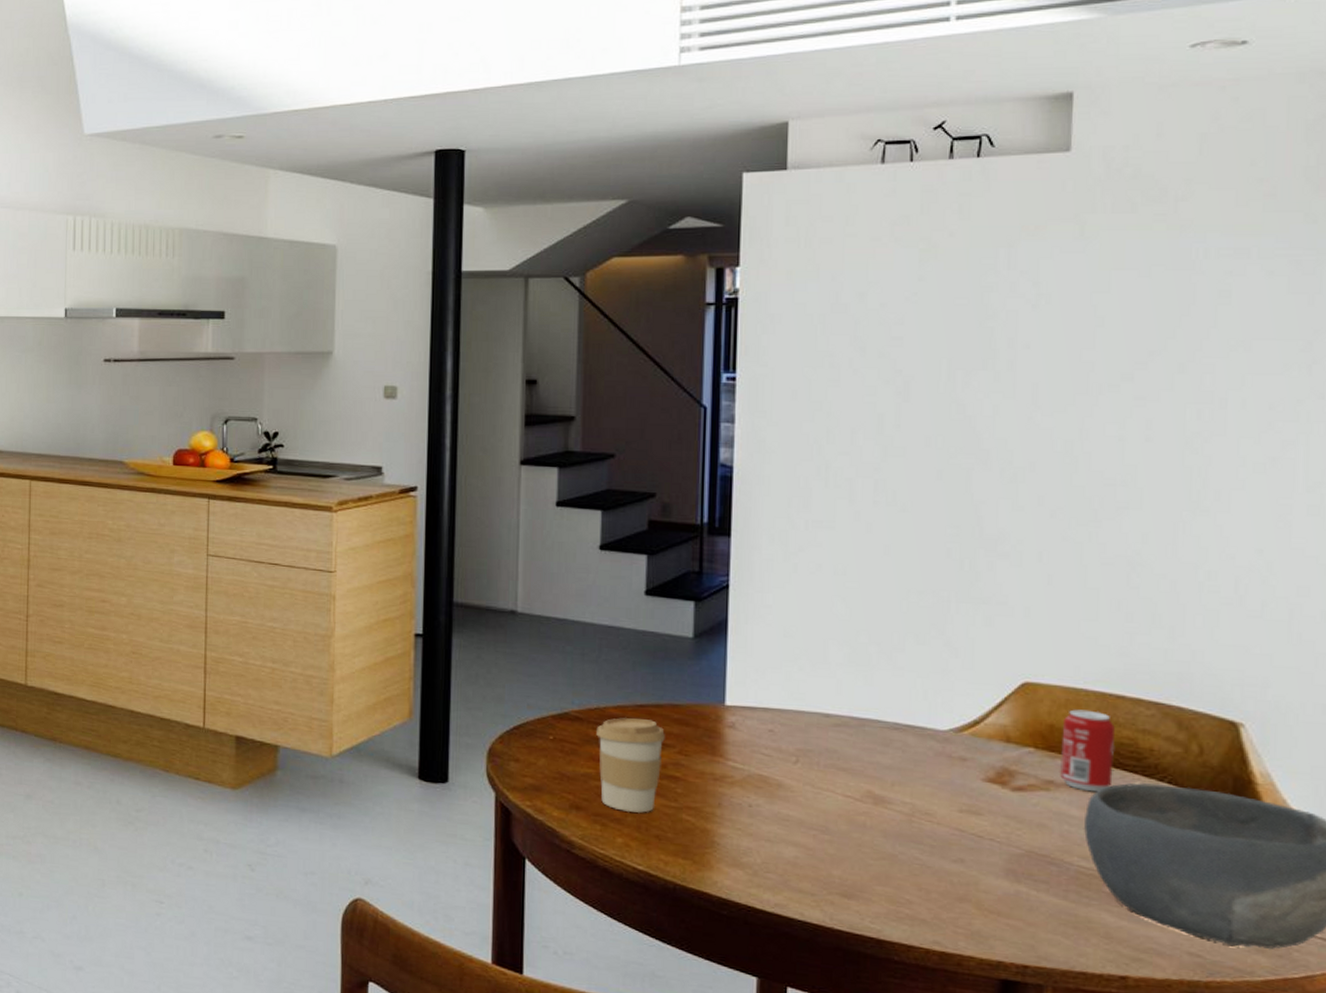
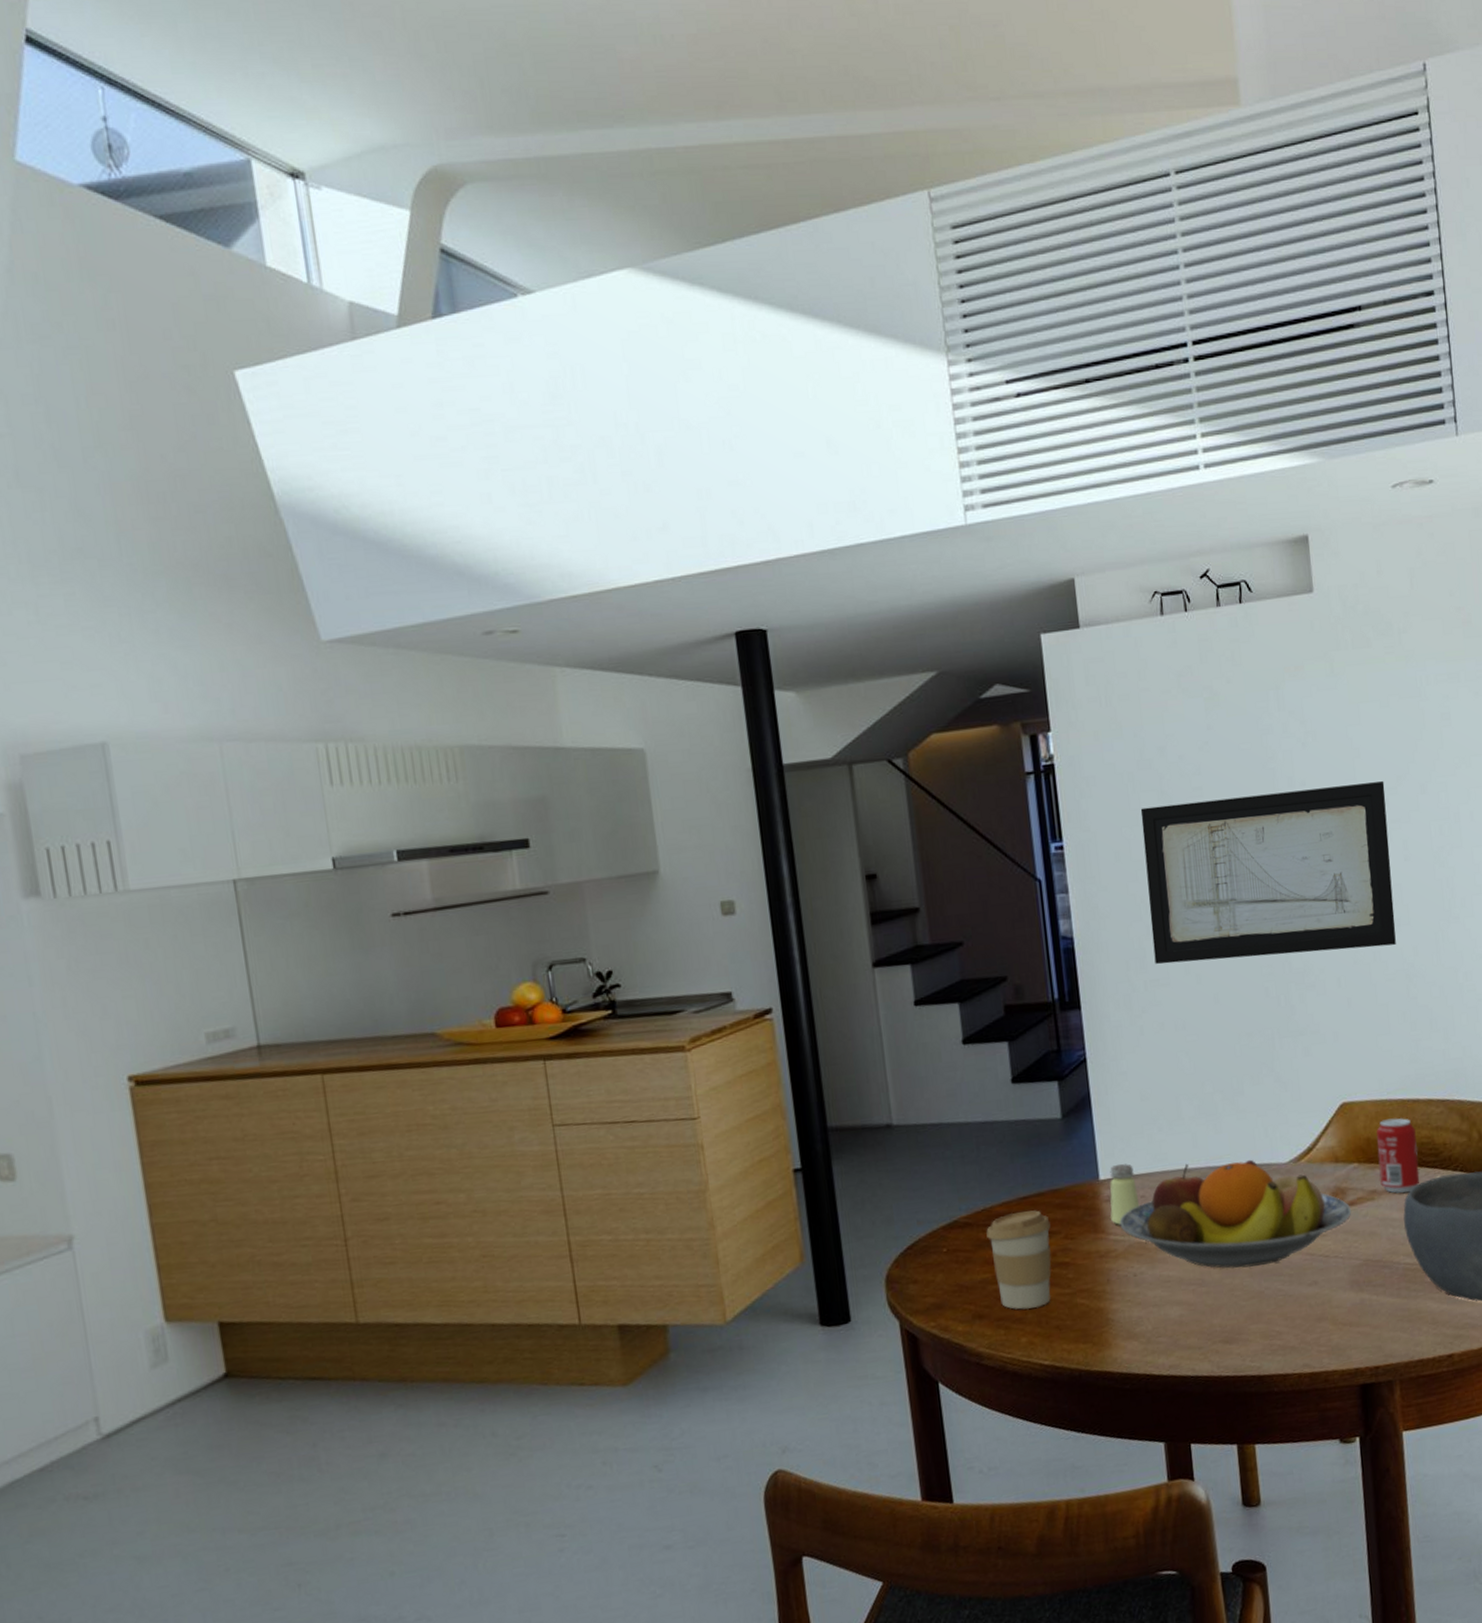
saltshaker: none [732,693,767,754] -> present [1110,1163,1140,1226]
fruit bowl: none [741,708,1019,830] -> present [1119,1159,1352,1269]
wall art: none [821,350,1132,528] -> present [1140,781,1396,965]

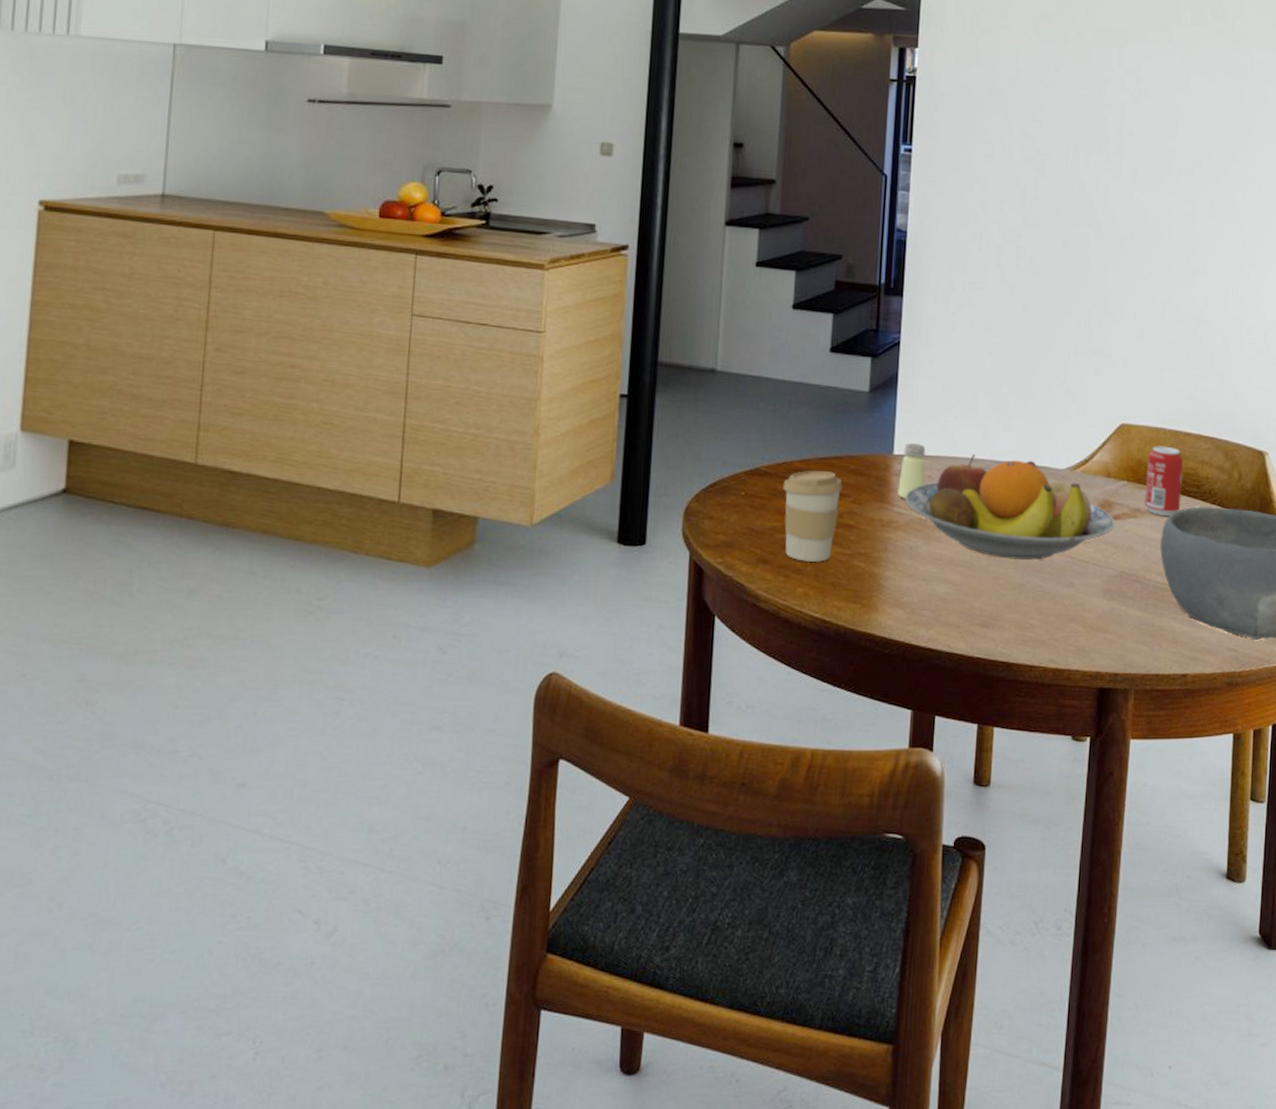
wall art: present [1140,781,1396,965] -> none [975,129,1201,290]

